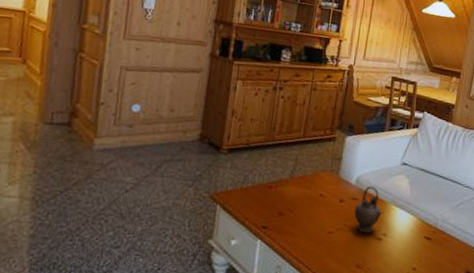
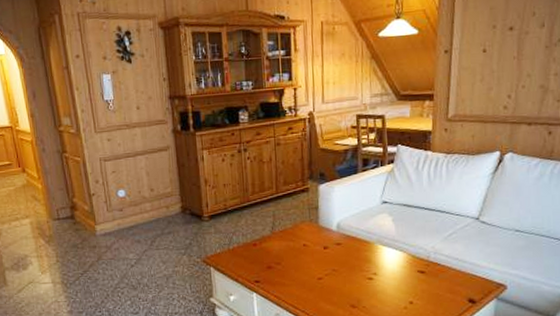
teapot: present [354,185,384,234] -> none [340,229,371,275]

